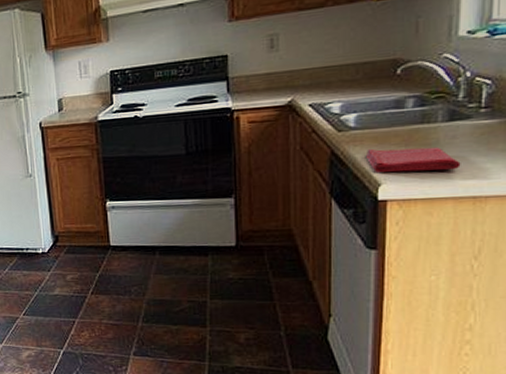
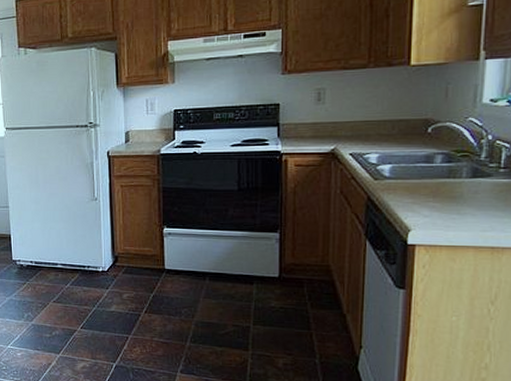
dish towel: present [367,146,461,173] -> none [399,197,482,221]

